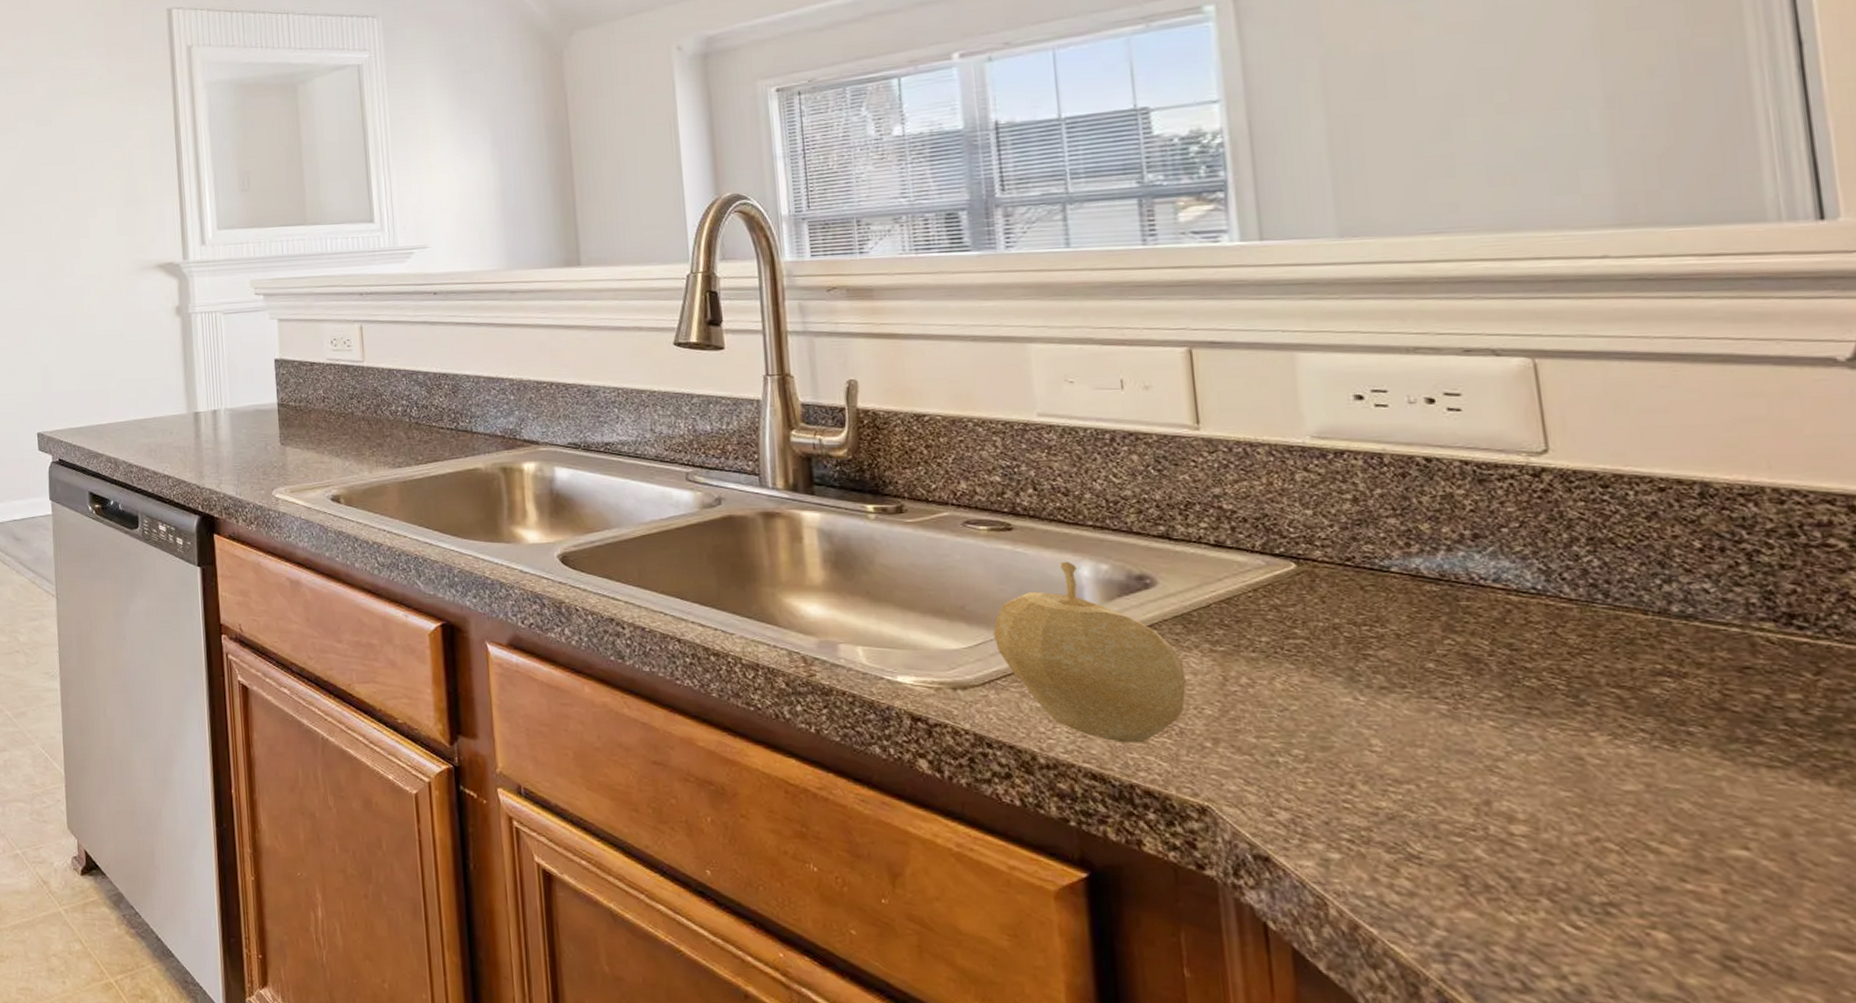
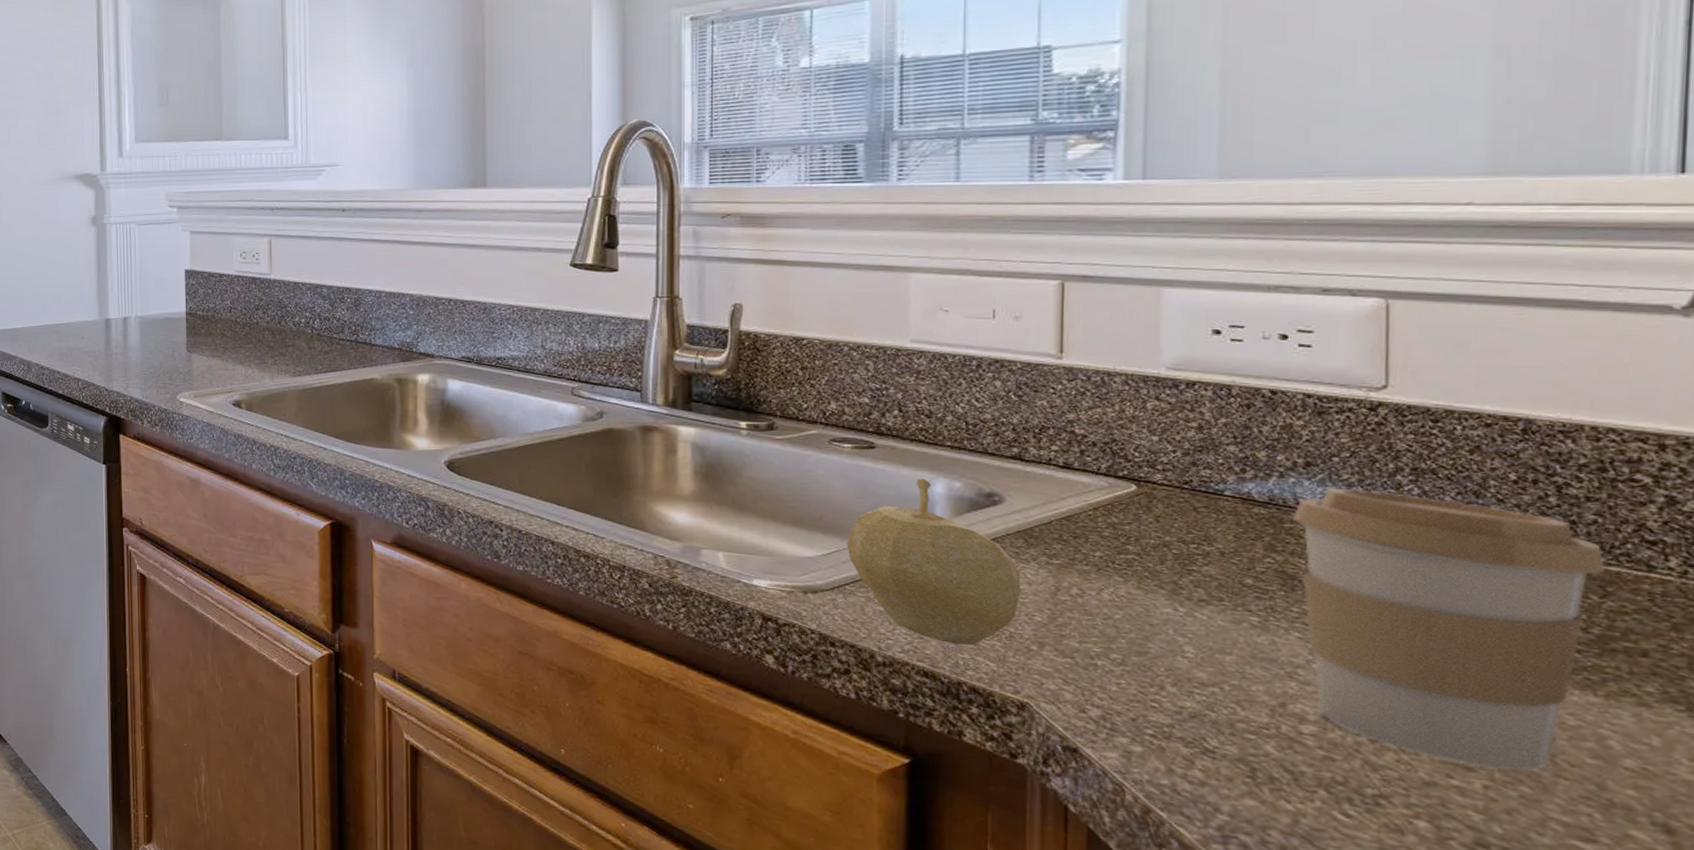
coffee cup: none [1468,561,1816,871] -> present [1293,488,1606,771]

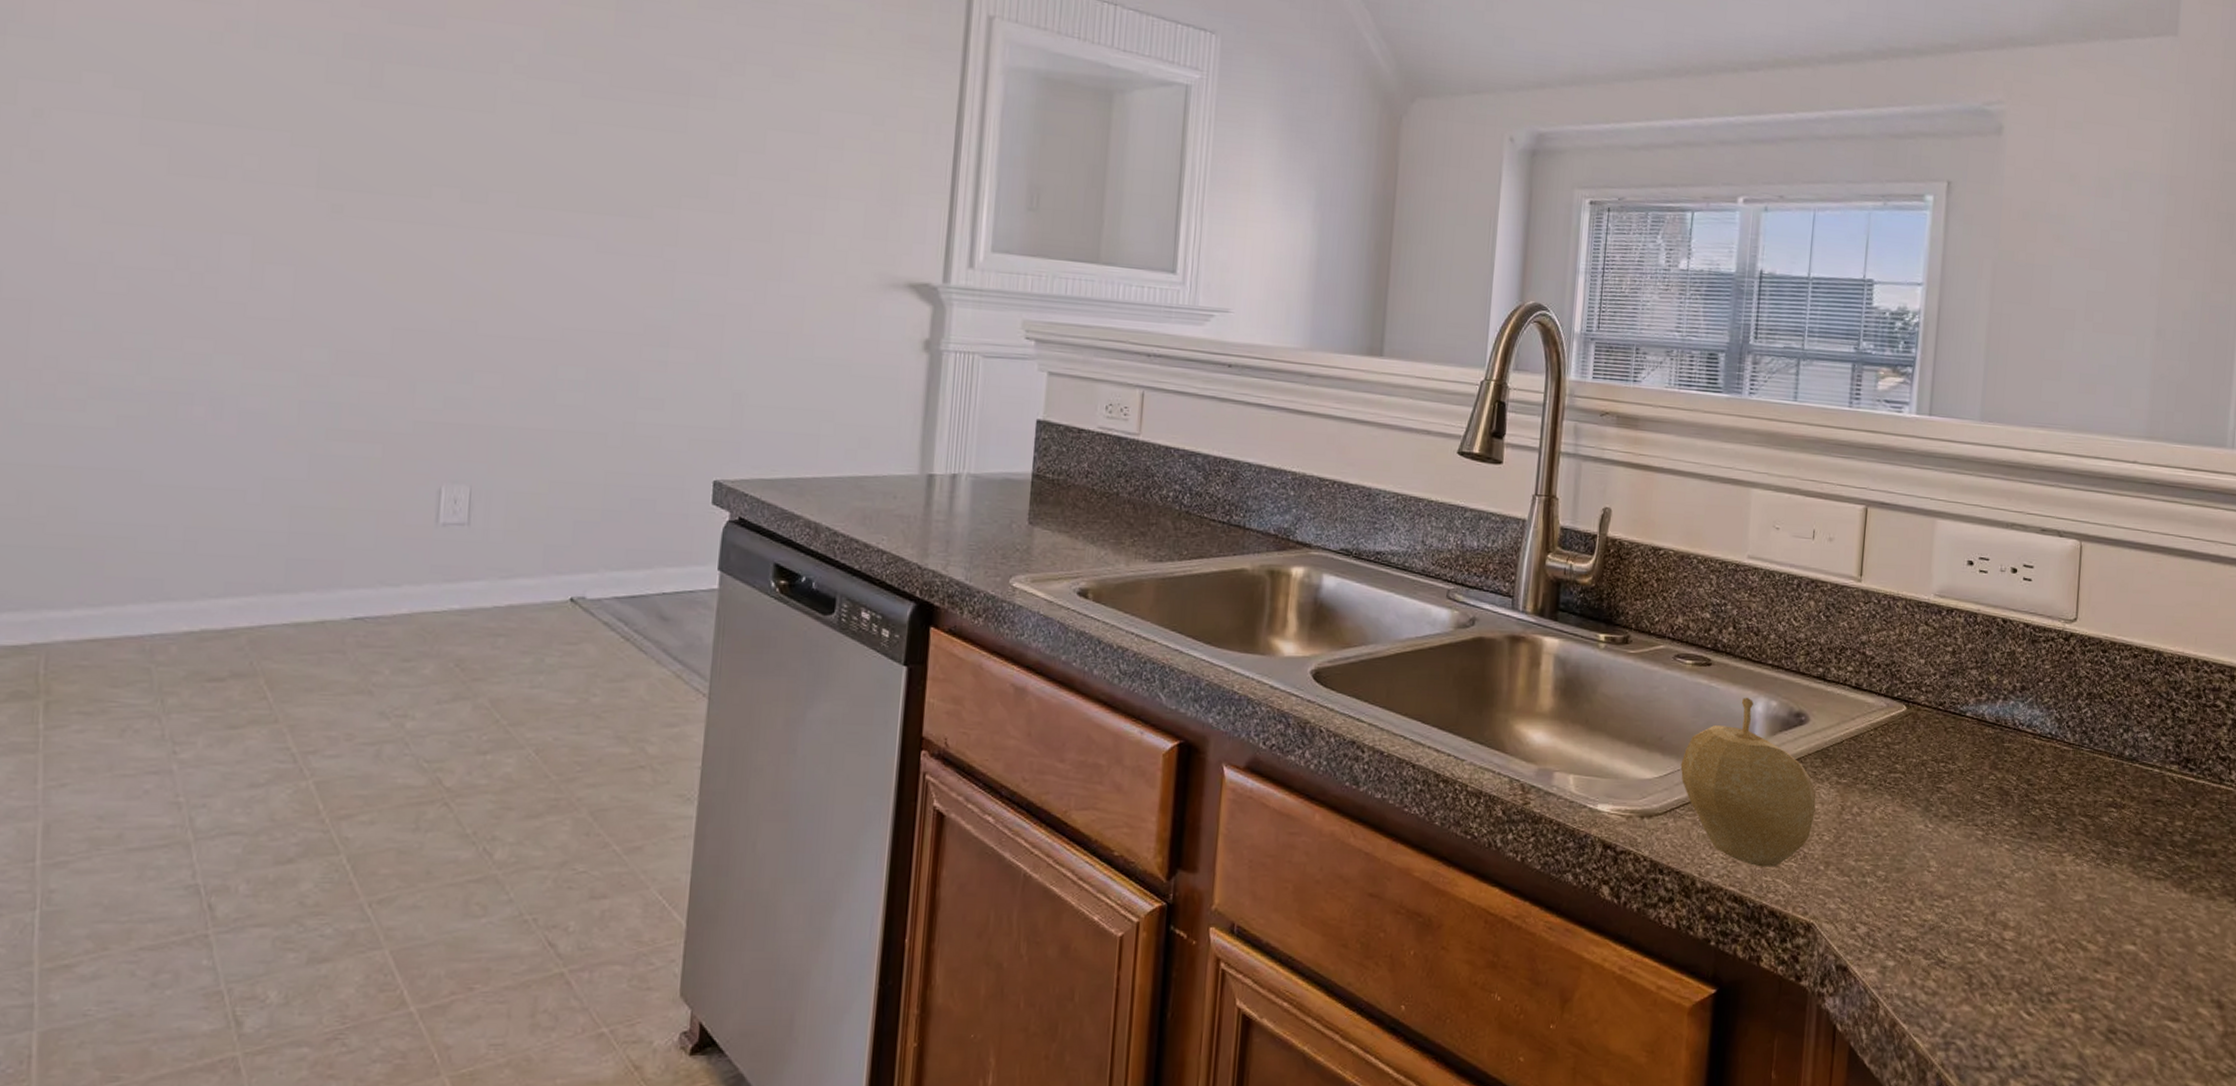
coffee cup: present [1293,488,1606,771] -> none [2011,710,2197,962]

